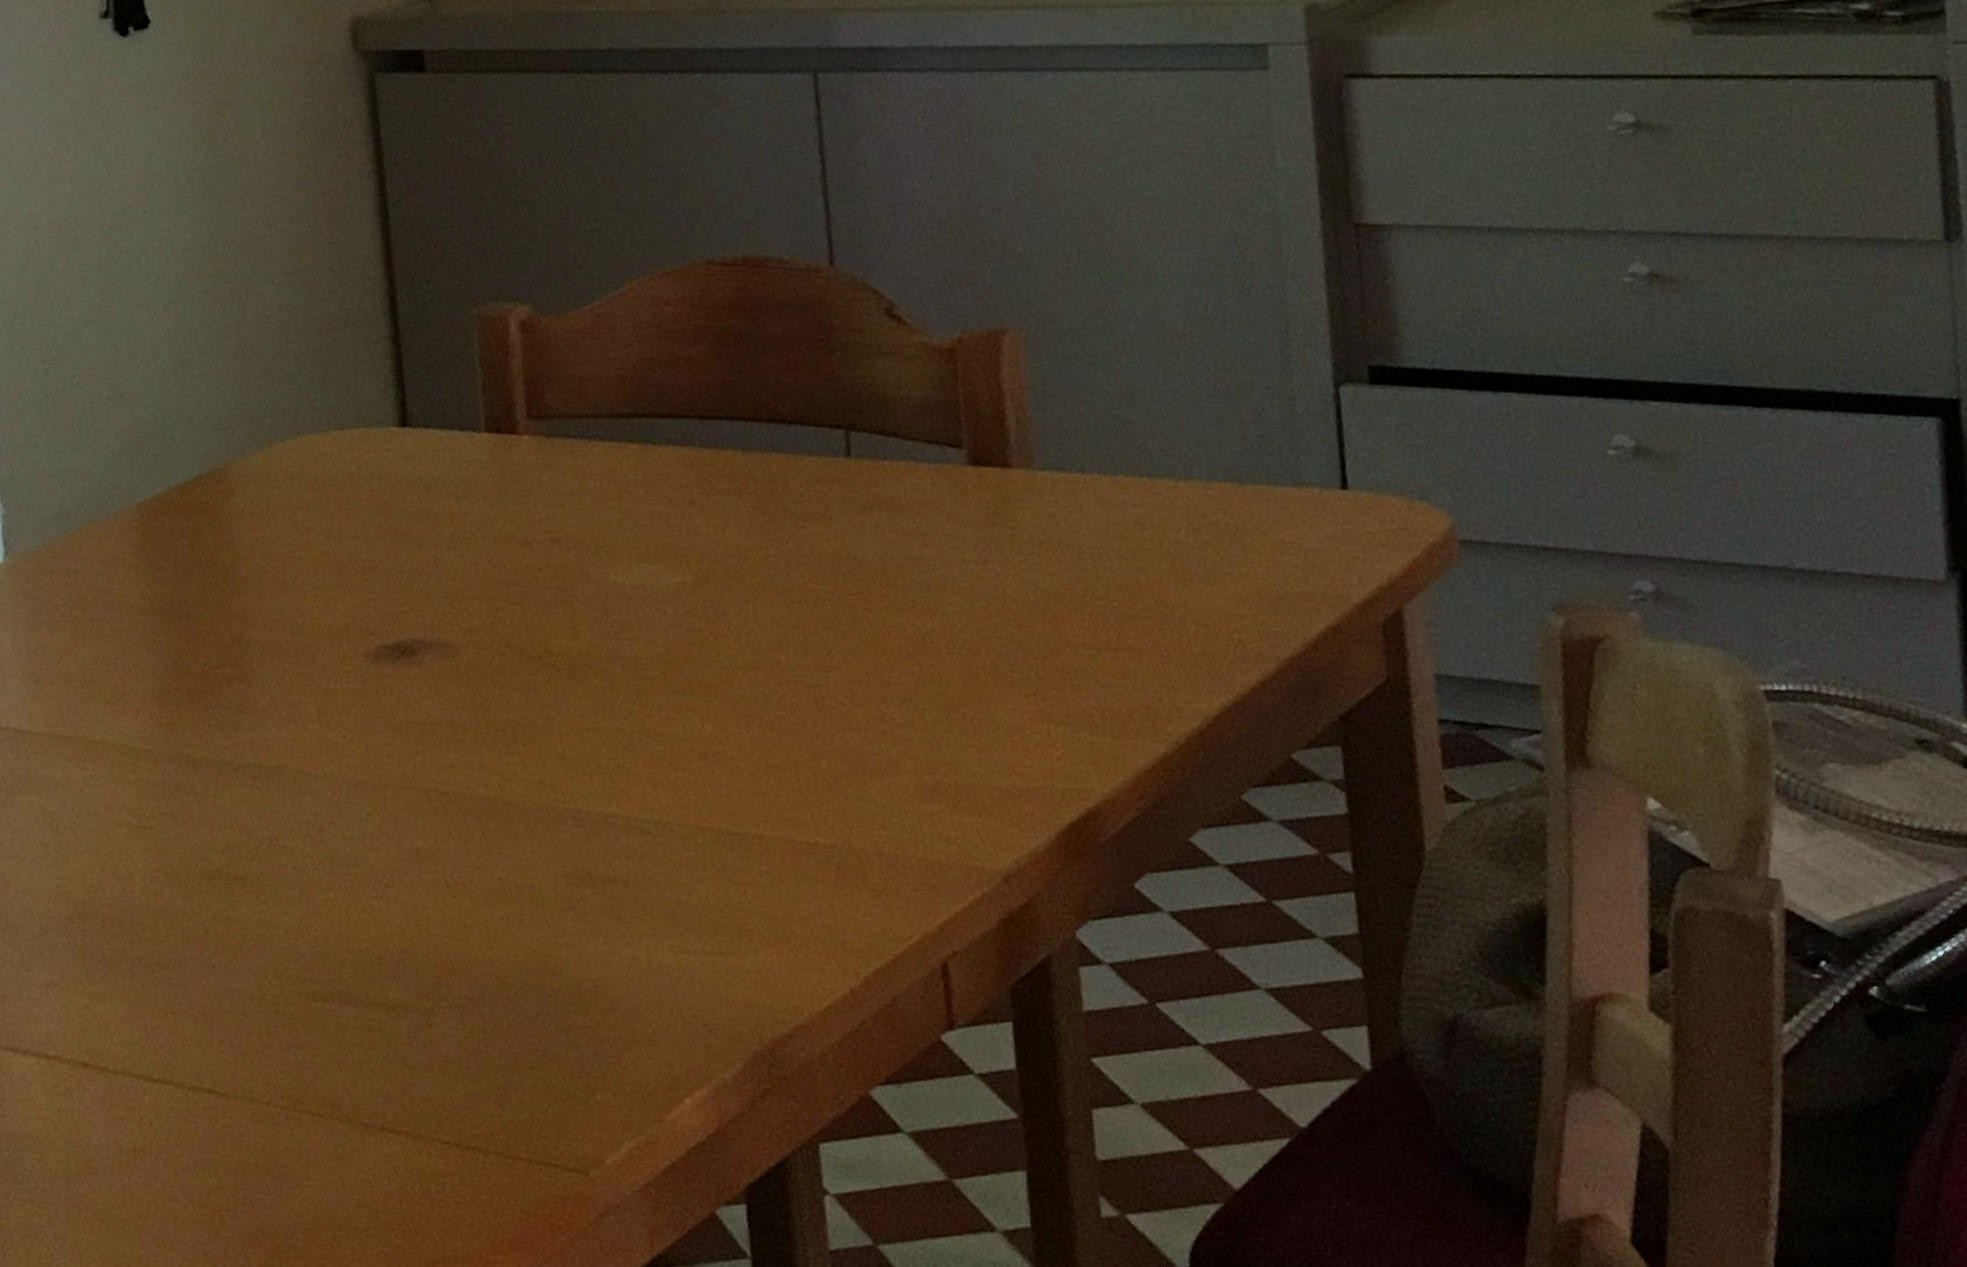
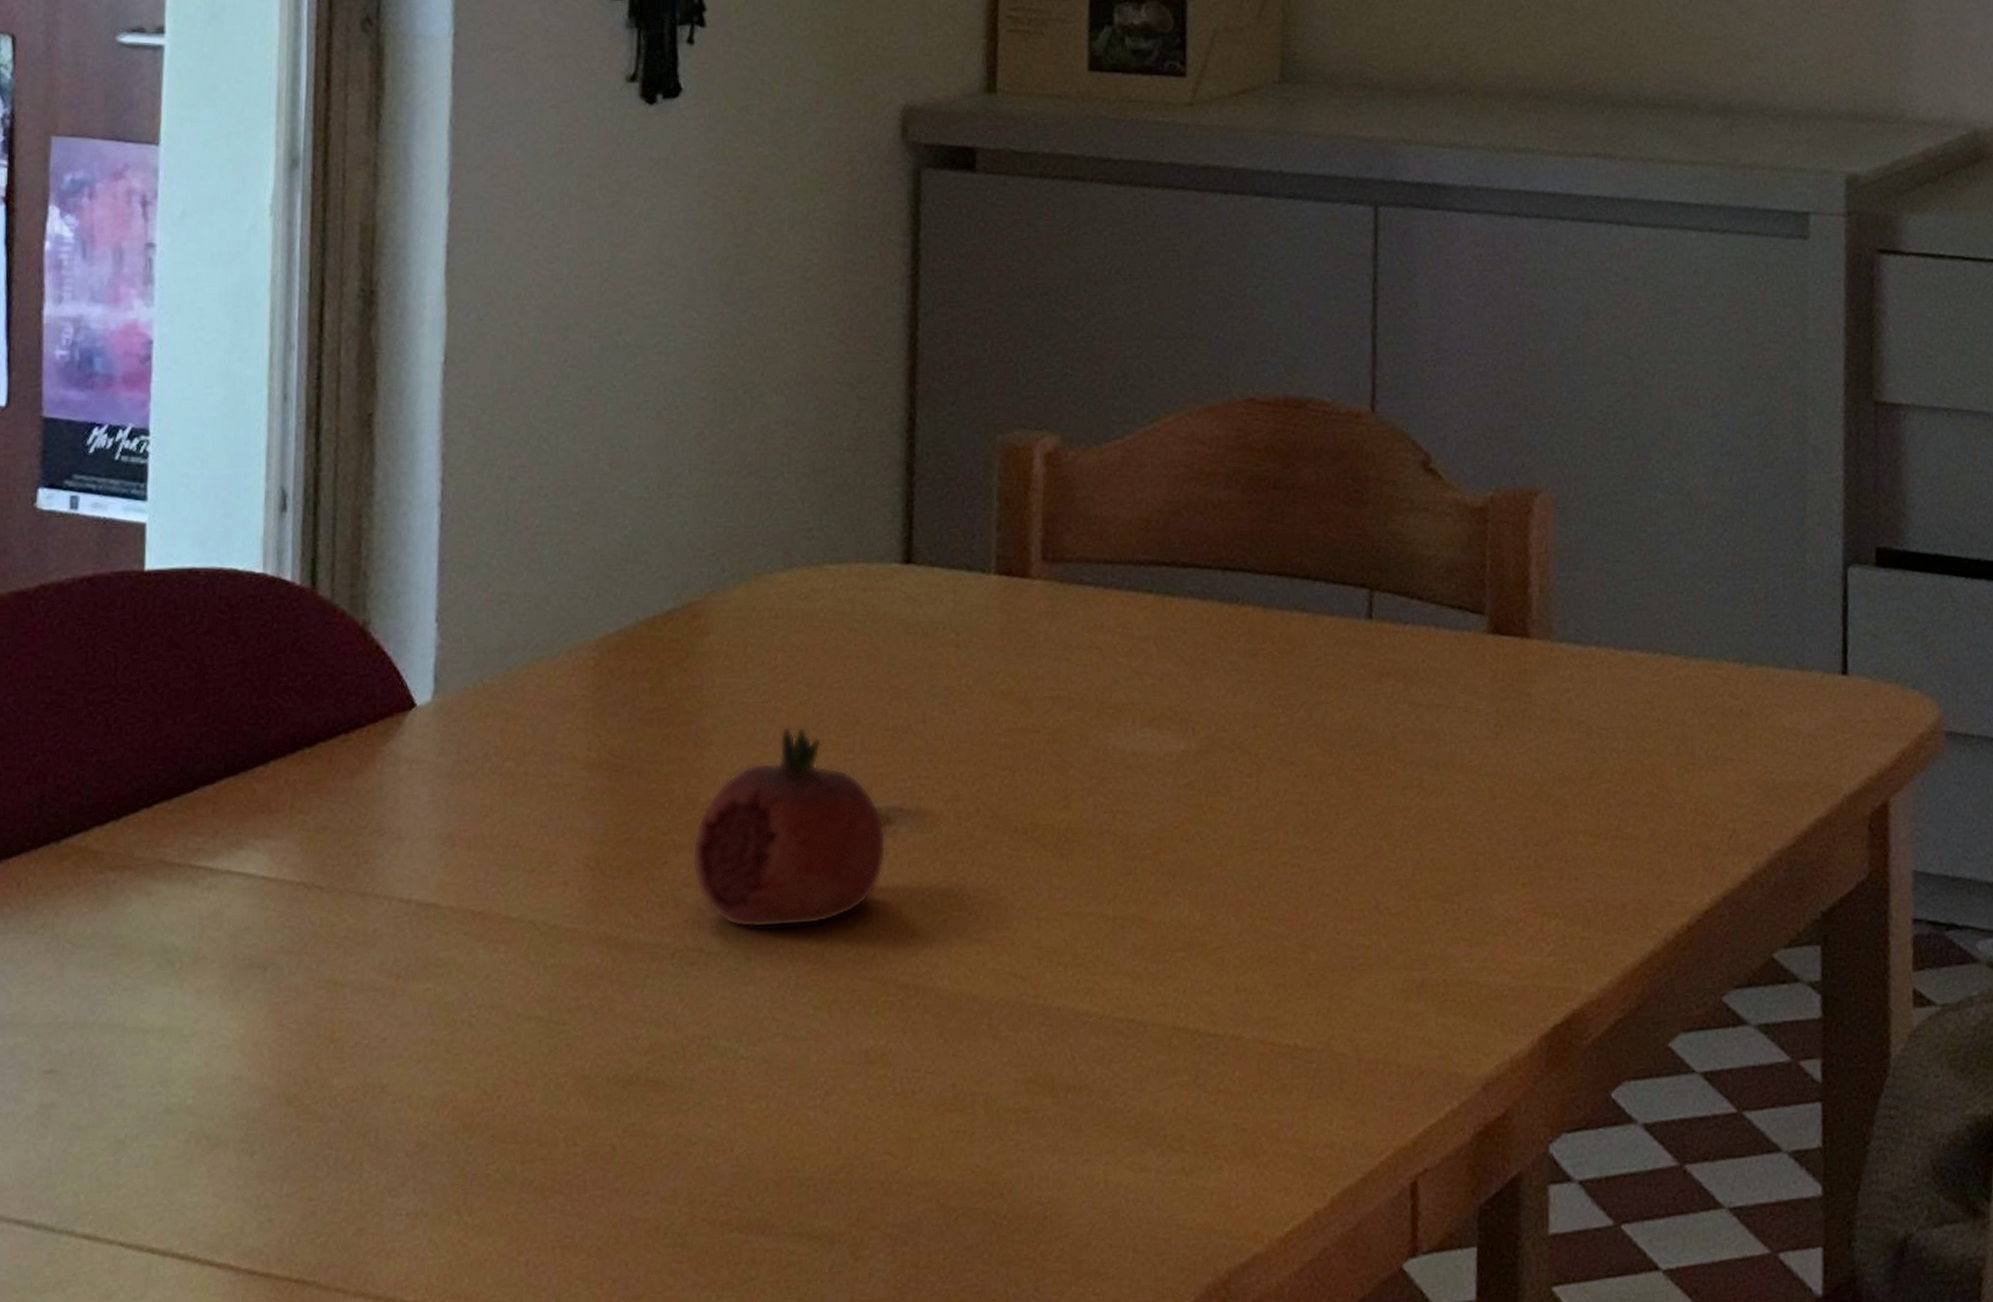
fruit: none [242,572,415,747] -> present [692,726,886,929]

